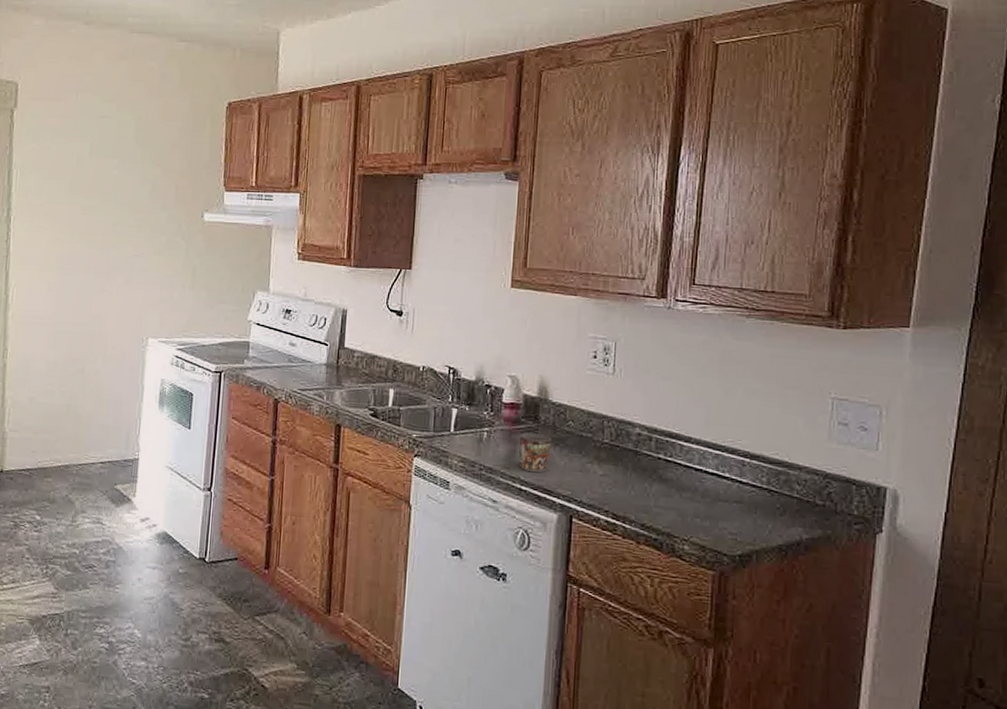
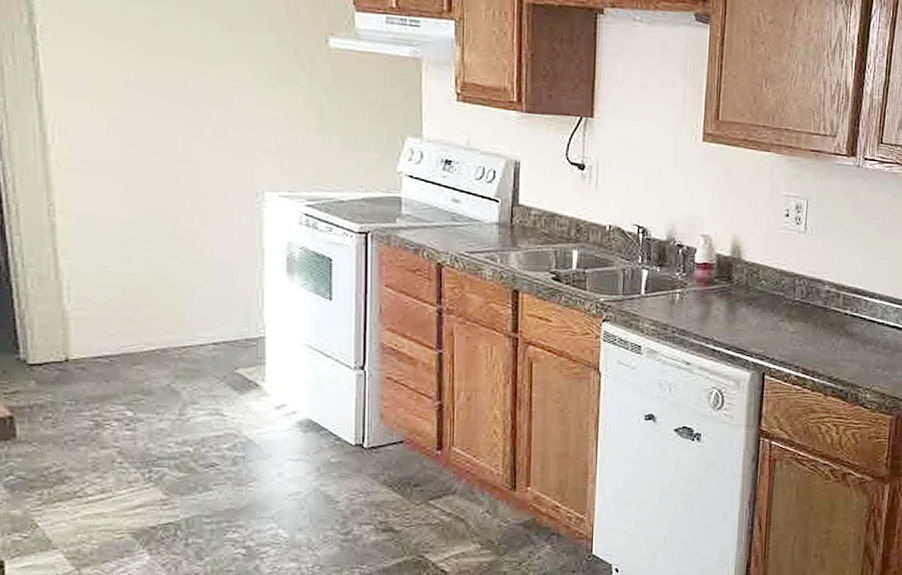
mug: present [519,433,552,473] -> none [712,293,745,333]

